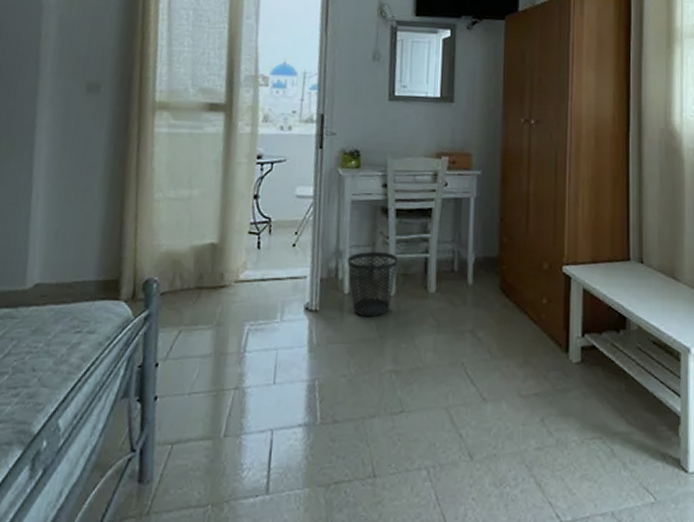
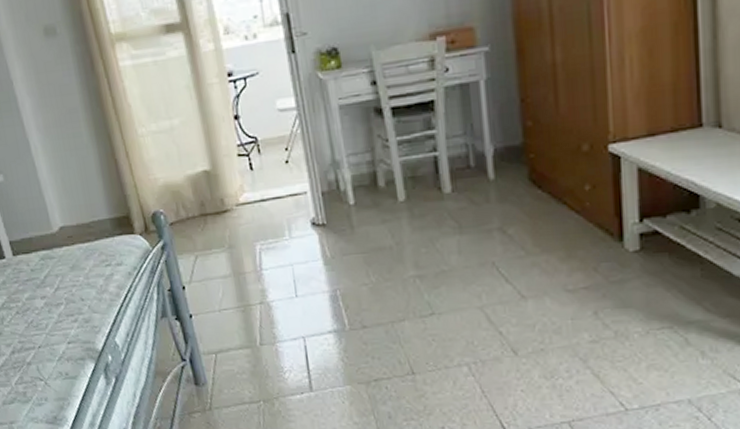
wastebasket: present [347,252,398,318] -> none [346,156,404,226]

